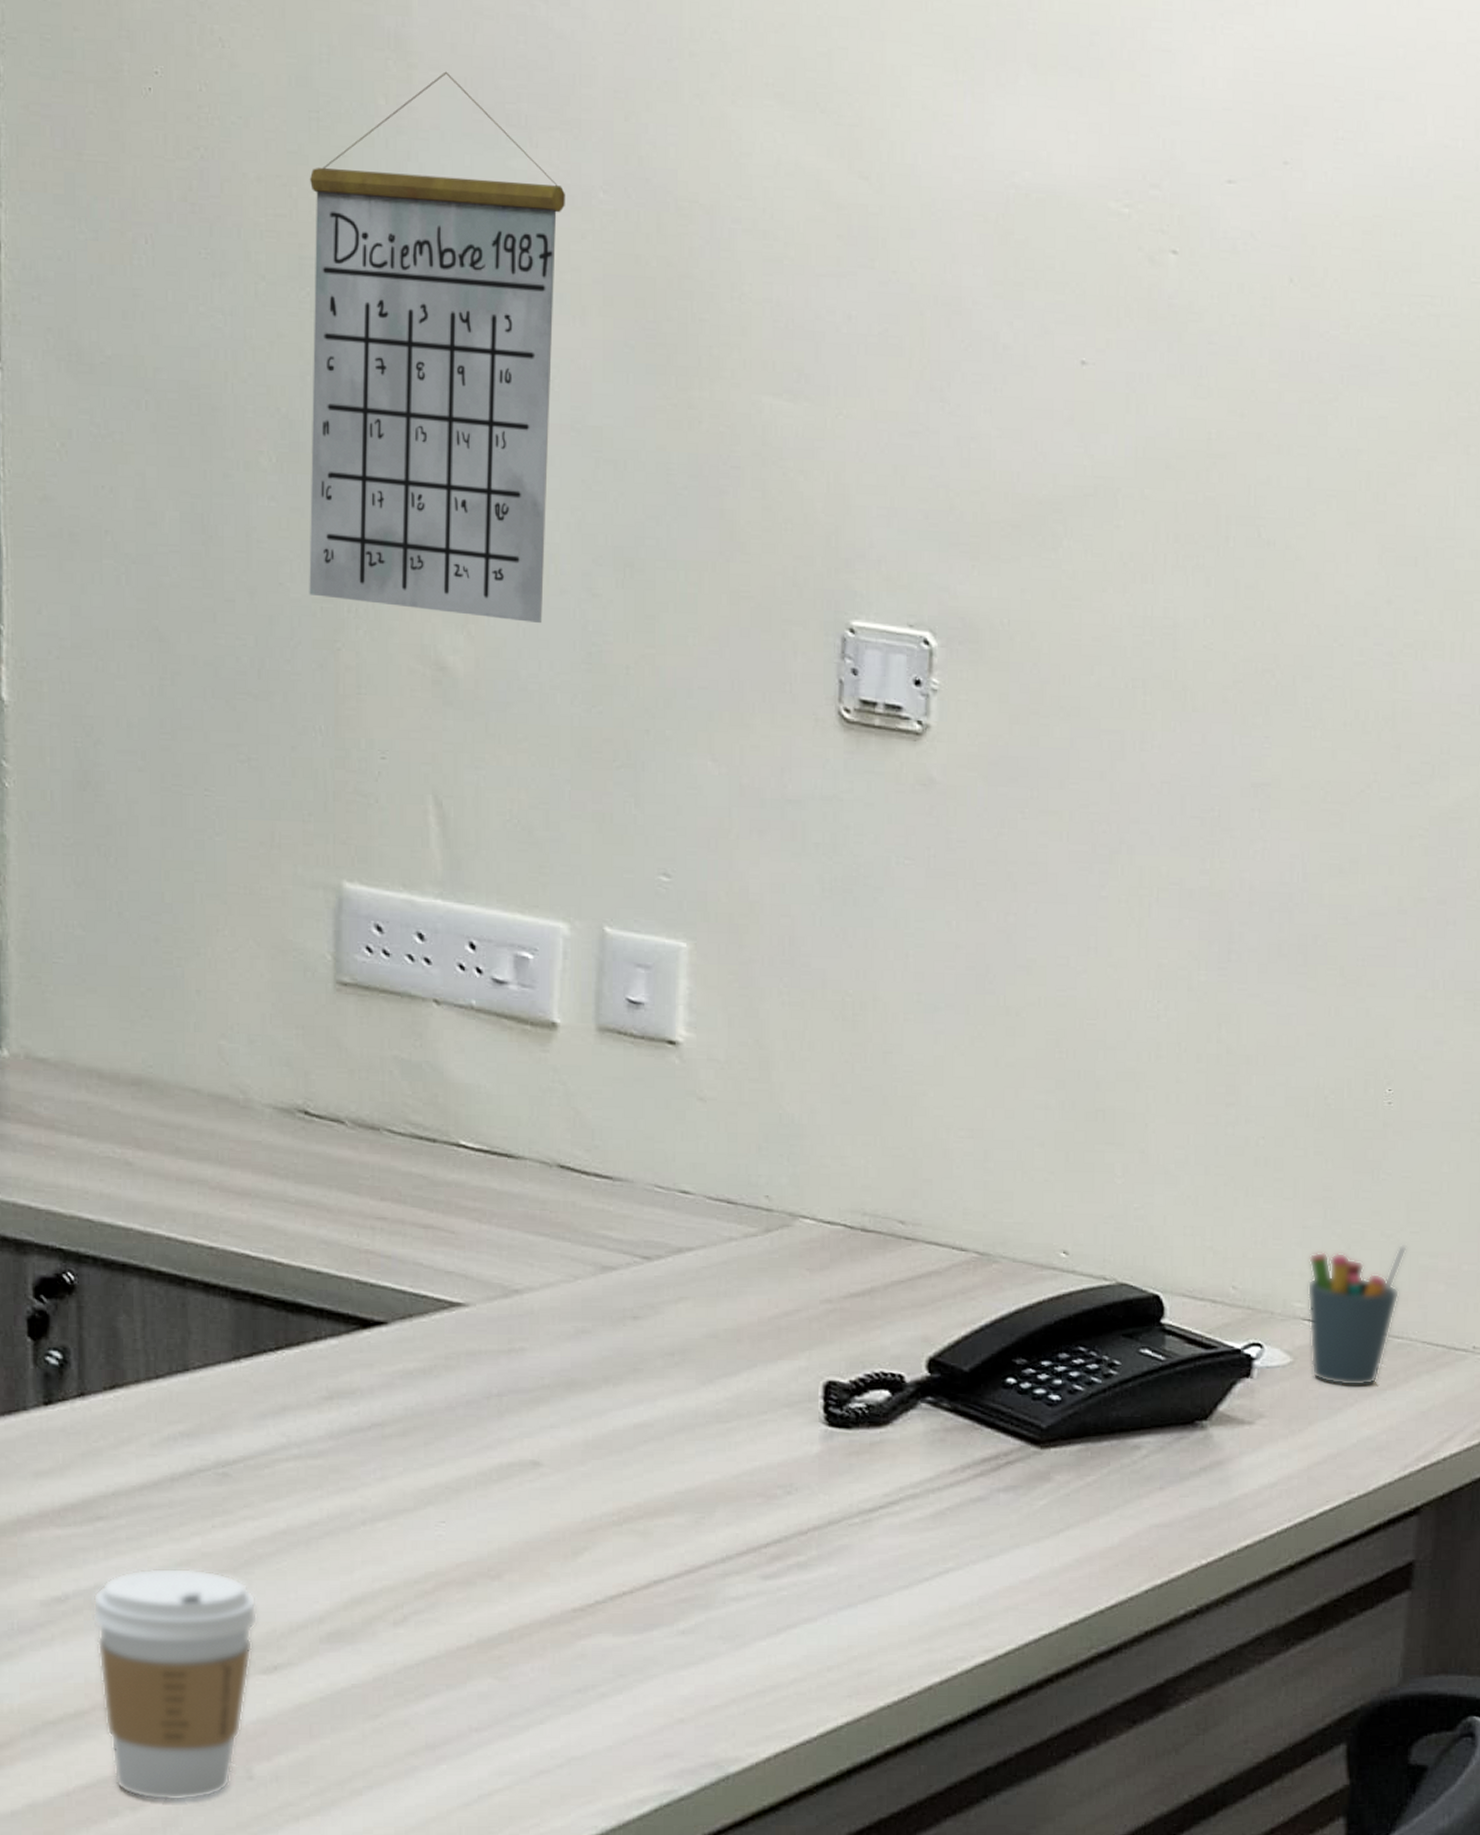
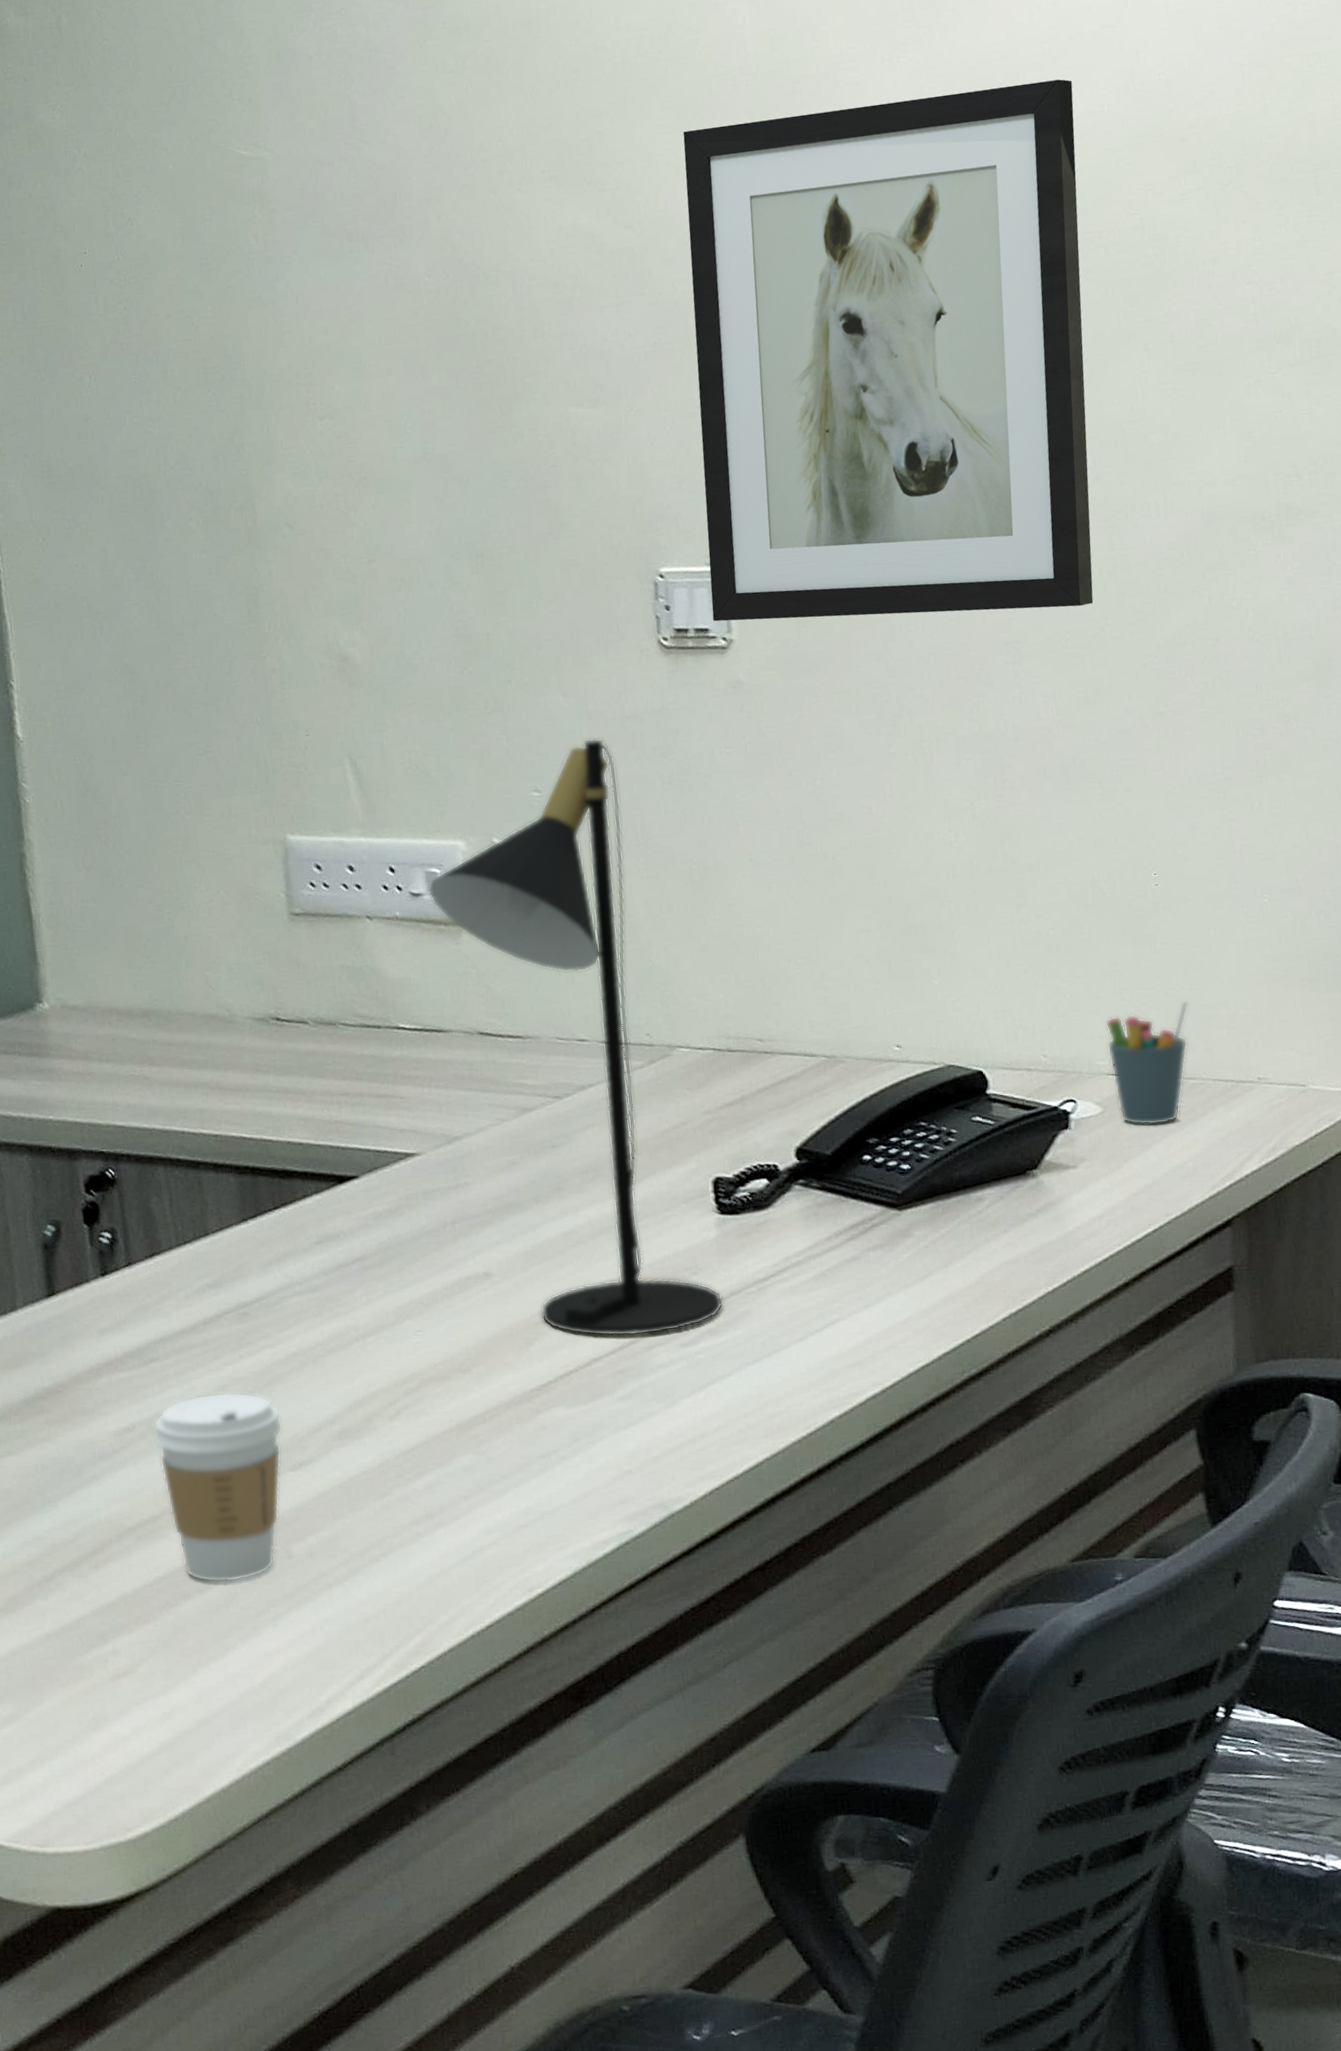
calendar: present [309,71,565,624] -> none [206,210,418,620]
table lamp: none [515,819,819,1560] -> present [428,738,724,1337]
wall art: none [909,68,1425,754] -> present [683,79,1094,622]

